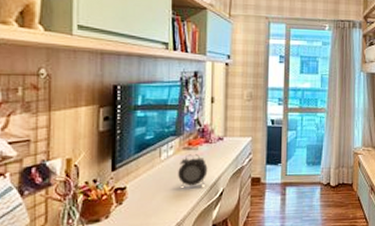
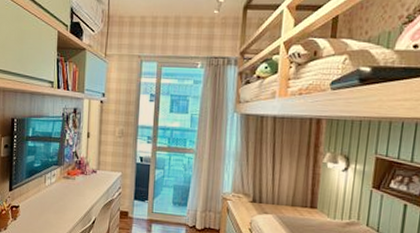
alarm clock: present [178,154,208,187] -> none [59,183,83,212]

